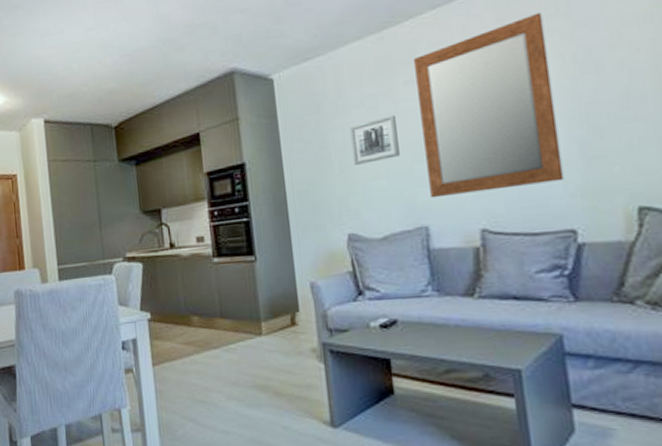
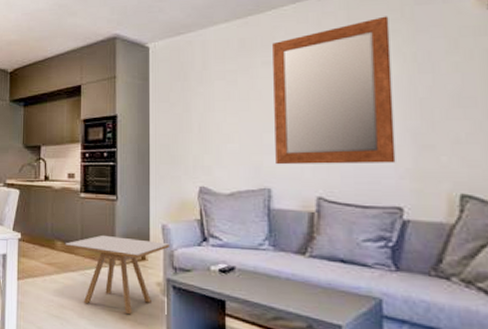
side table: none [202,302,321,389] -> present [64,235,169,315]
wall art: present [349,114,400,165] -> none [210,89,252,128]

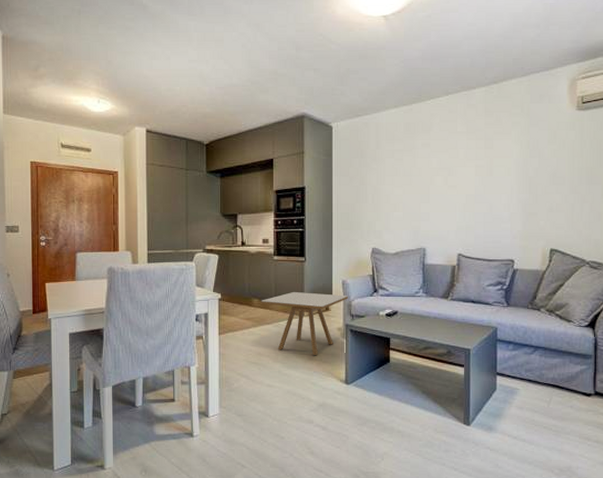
mirror: present [273,16,396,165] -> none [430,111,513,229]

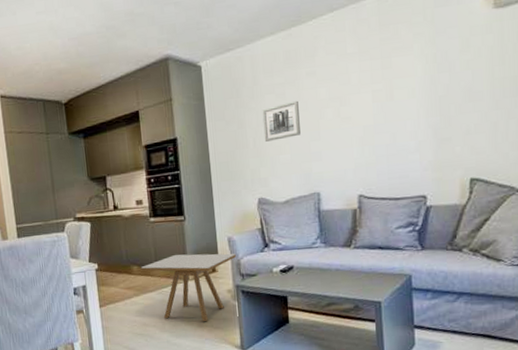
wall art: none [382,166,413,199] -> present [262,100,301,142]

